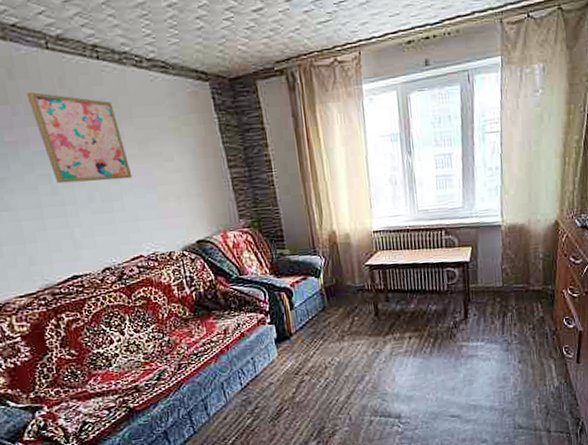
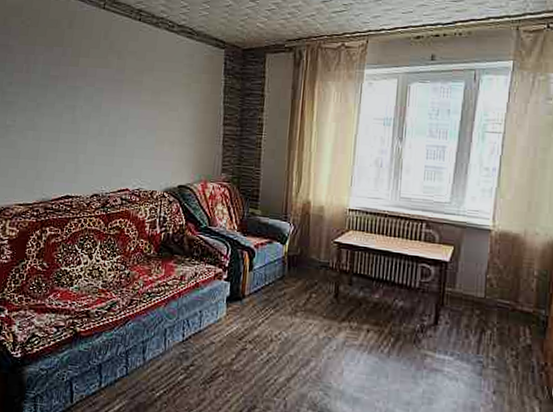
wall art: present [26,92,133,184] -> none [77,40,141,120]

